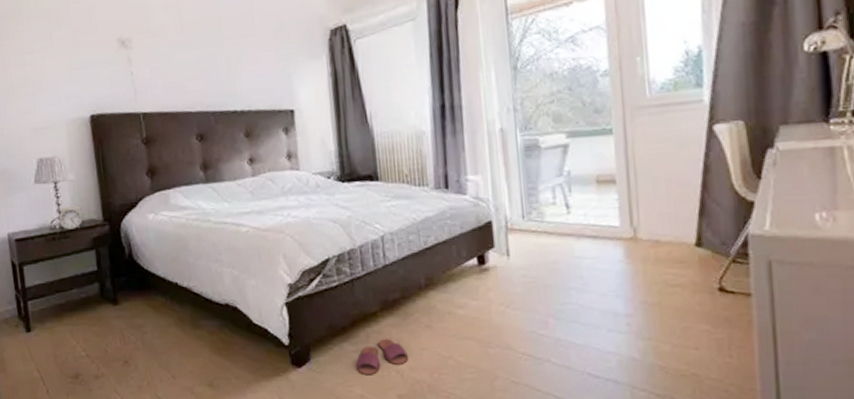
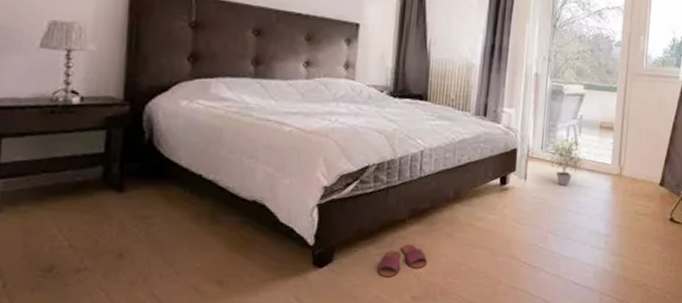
alarm clock: present [59,201,83,230] -> none [64,74,98,105]
potted plant: none [531,200,582,260] -> present [547,138,585,186]

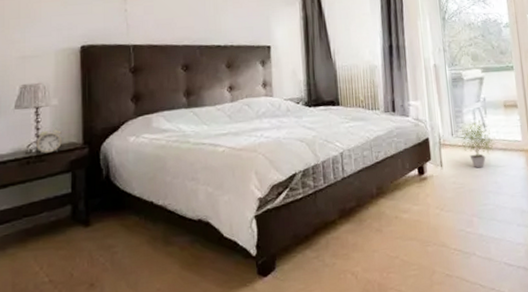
alarm clock: none [64,74,98,105] -> present [36,126,62,154]
slippers: present [377,243,427,278] -> none [317,243,362,280]

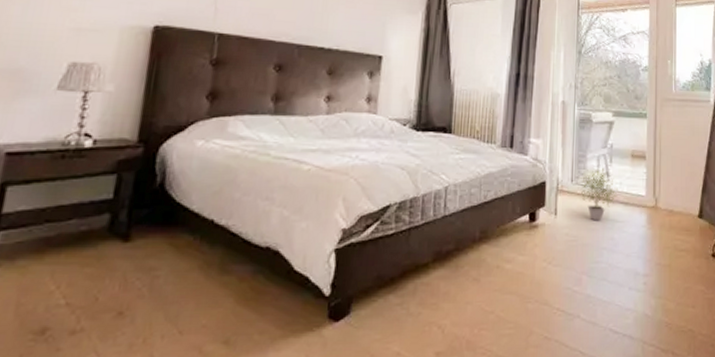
alarm clock: present [36,126,62,154] -> none [77,115,113,148]

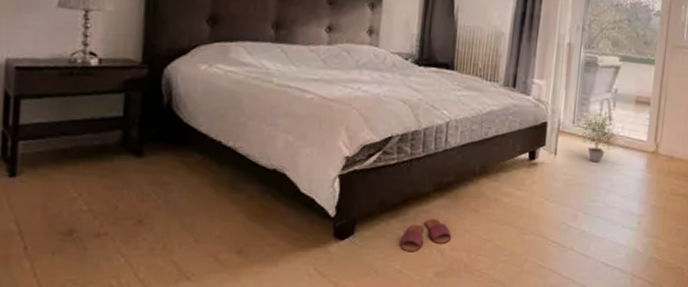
slippers: none [398,290,452,331] -> present [400,218,451,252]

